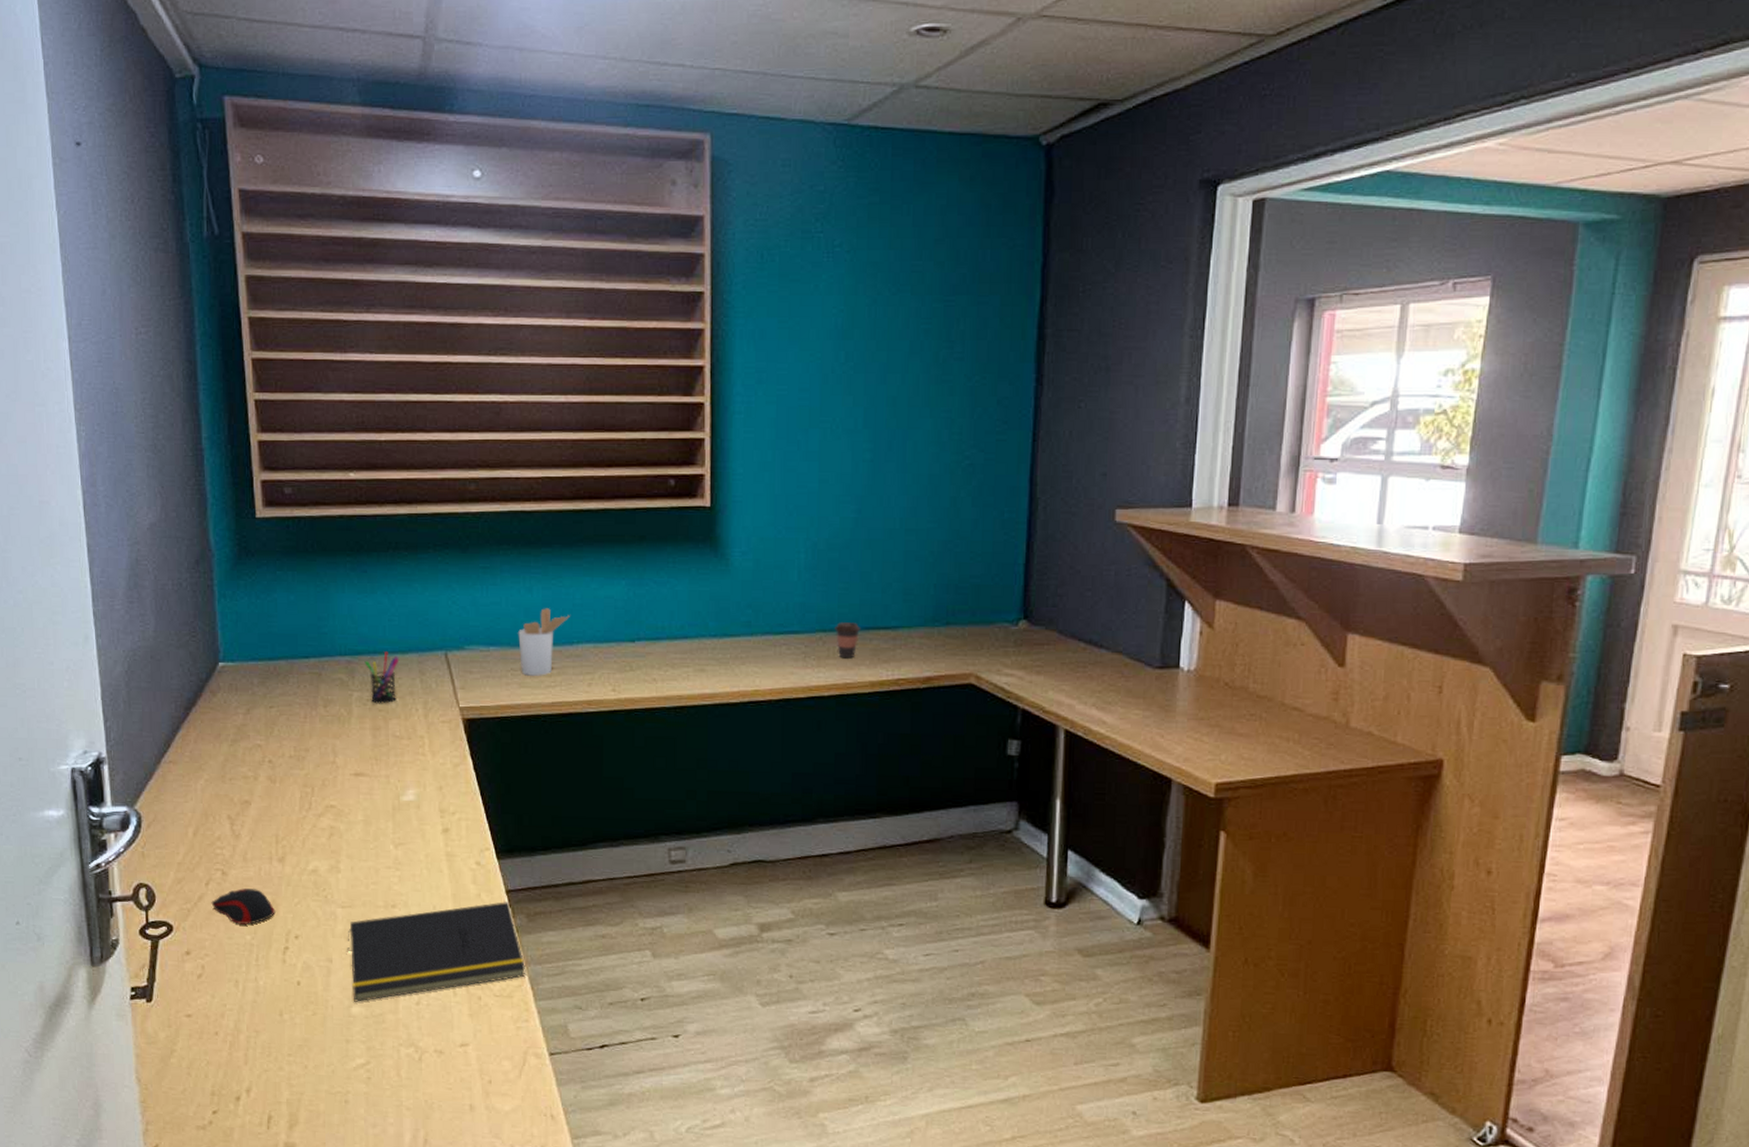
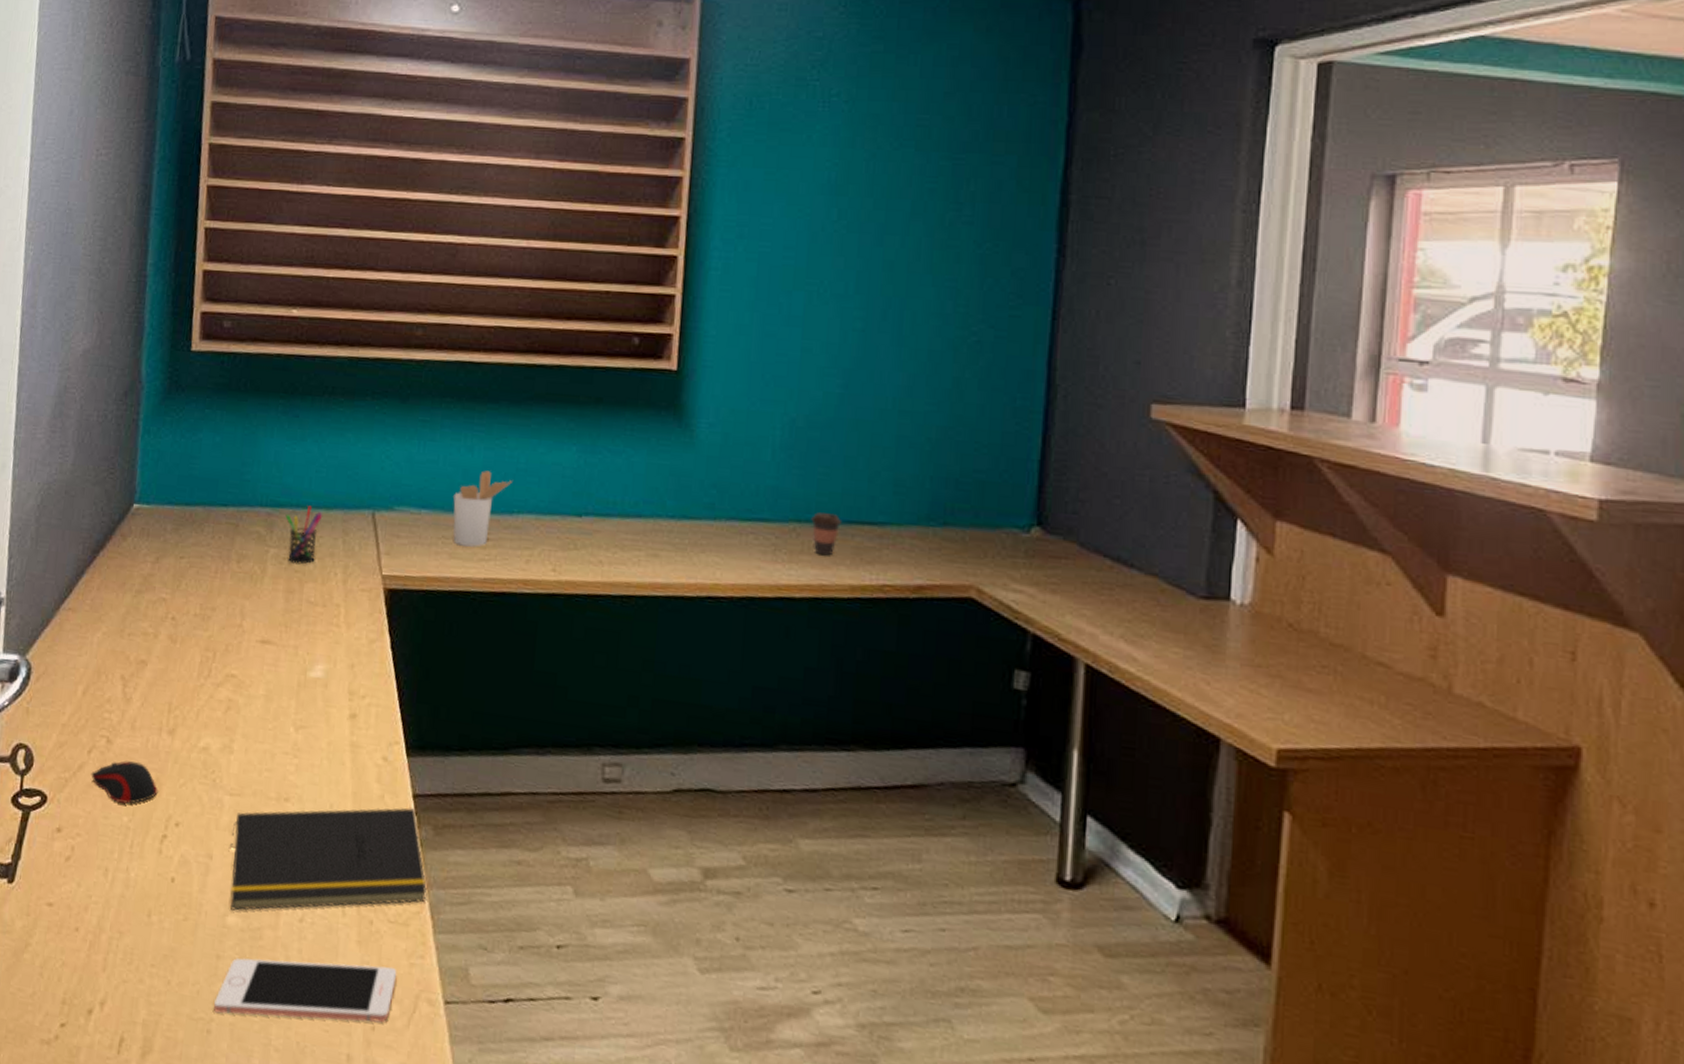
cell phone: none [349,1031,506,1086] -> present [214,958,397,1023]

